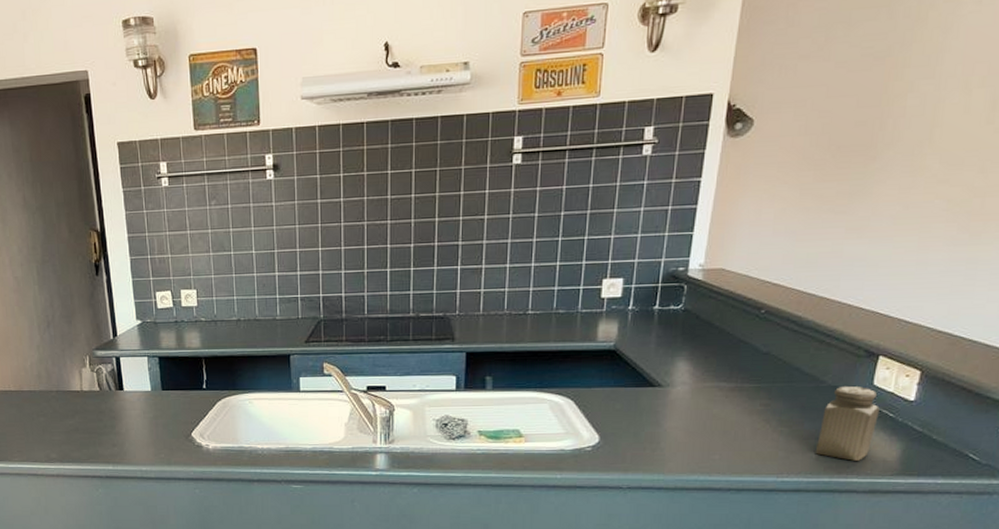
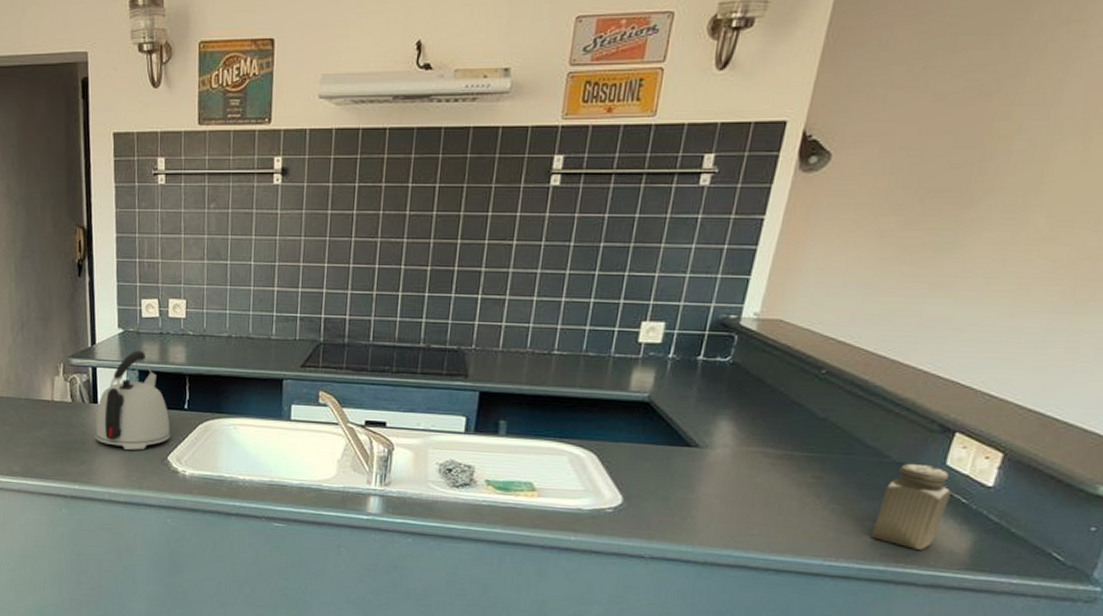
kettle: none [122,339,192,430] -> present [95,350,170,450]

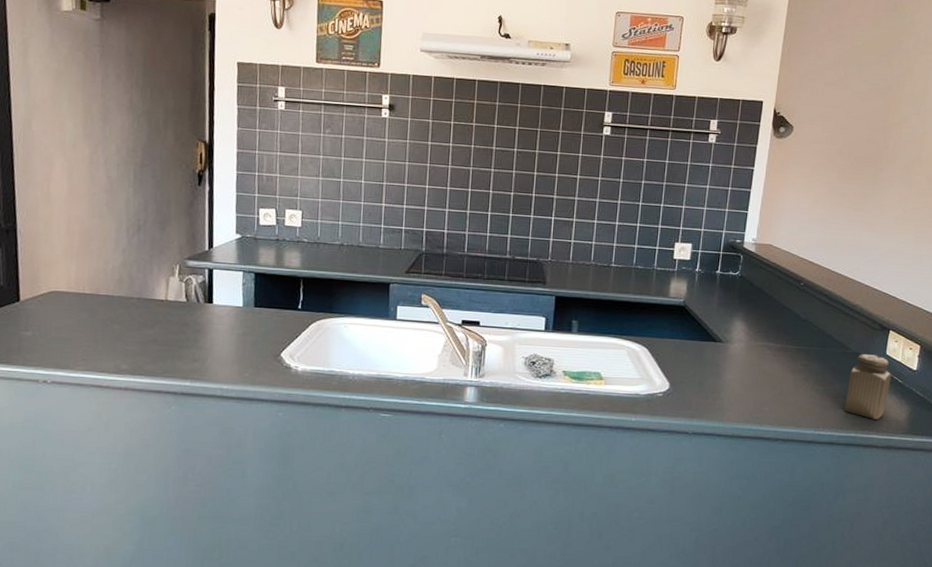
kettle: present [95,350,170,450] -> none [209,254,284,348]

